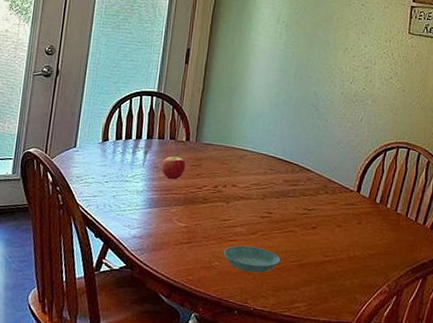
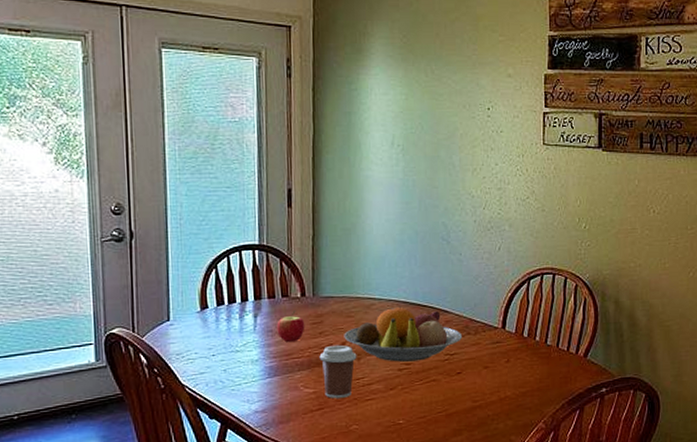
coffee cup: none [194,187,227,236] -> present [319,344,357,398]
fruit bowl: none [217,160,321,212] -> present [344,306,463,362]
saucer: present [223,245,280,273] -> none [361,402,425,431]

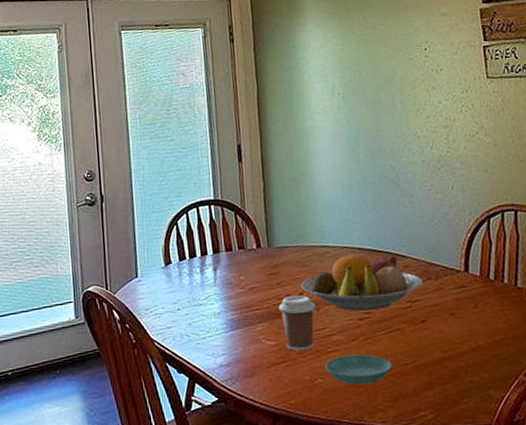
apple: present [277,310,305,343] -> none [235,262,263,295]
saucer: none [361,402,425,431] -> present [324,354,391,385]

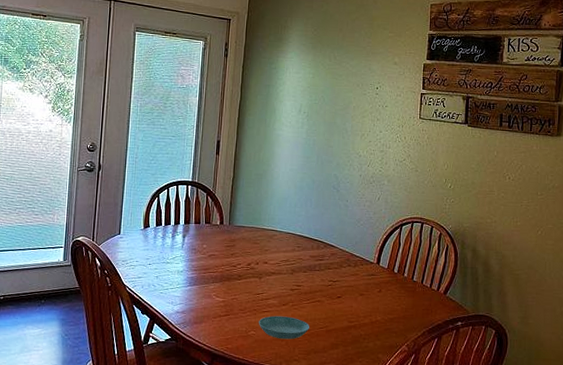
coffee cup: present [278,295,316,351] -> none [230,265,259,308]
fruit bowl: present [301,253,424,311] -> none [250,238,344,284]

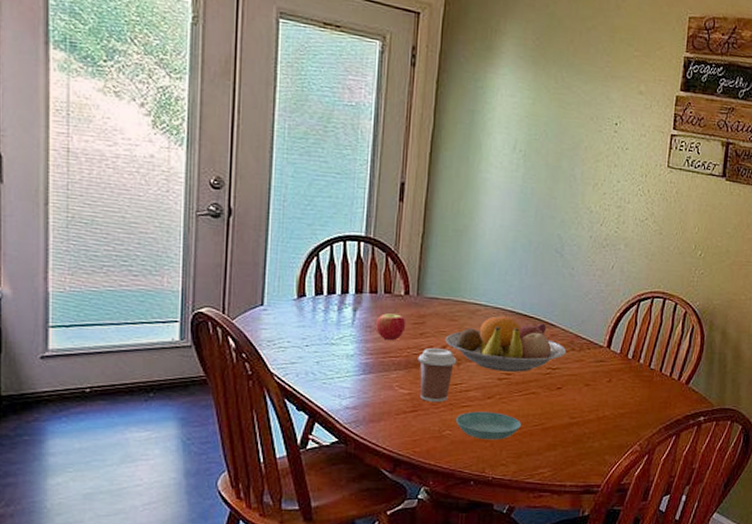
apple: none [199,235,221,260] -> present [376,308,406,341]
coffee cup: none [230,265,259,308] -> present [418,347,457,402]
fruit bowl: none [250,238,344,284] -> present [445,315,567,372]

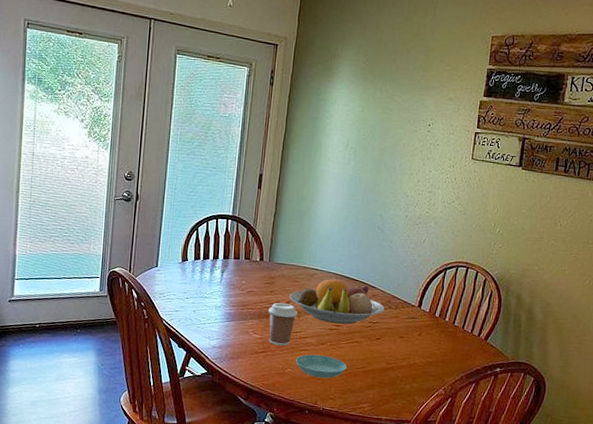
apple: present [376,308,406,341] -> none [238,271,260,296]

